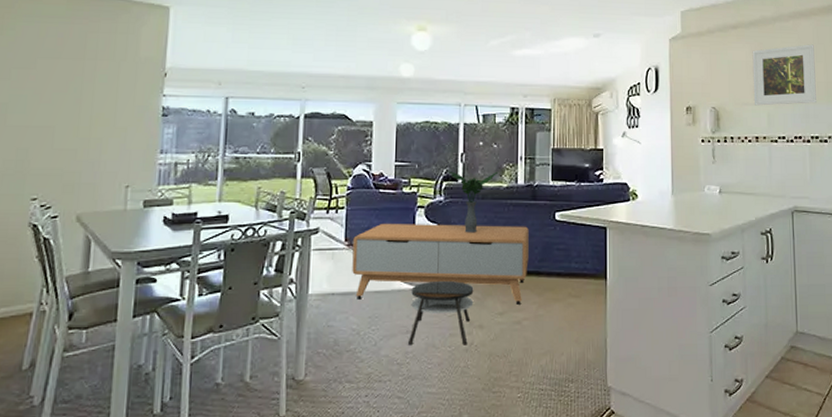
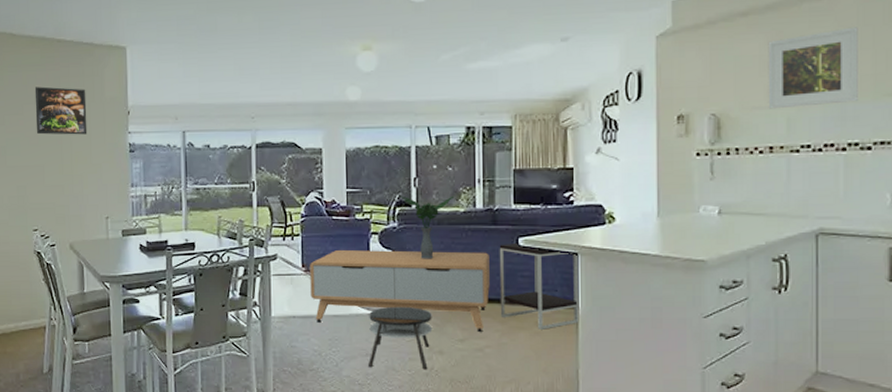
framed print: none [49,40,117,95] -> present [34,86,88,135]
side table: none [537,217,608,301] -> present [499,242,579,330]

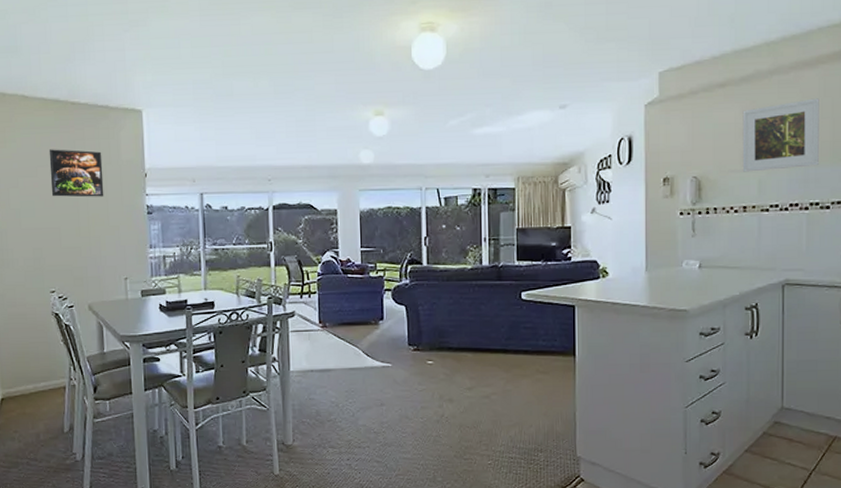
coffee table: present [310,195,490,332] -> none [326,253,495,380]
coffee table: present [369,306,433,370] -> none [383,358,443,417]
side table: present [499,242,579,330] -> none [504,296,576,377]

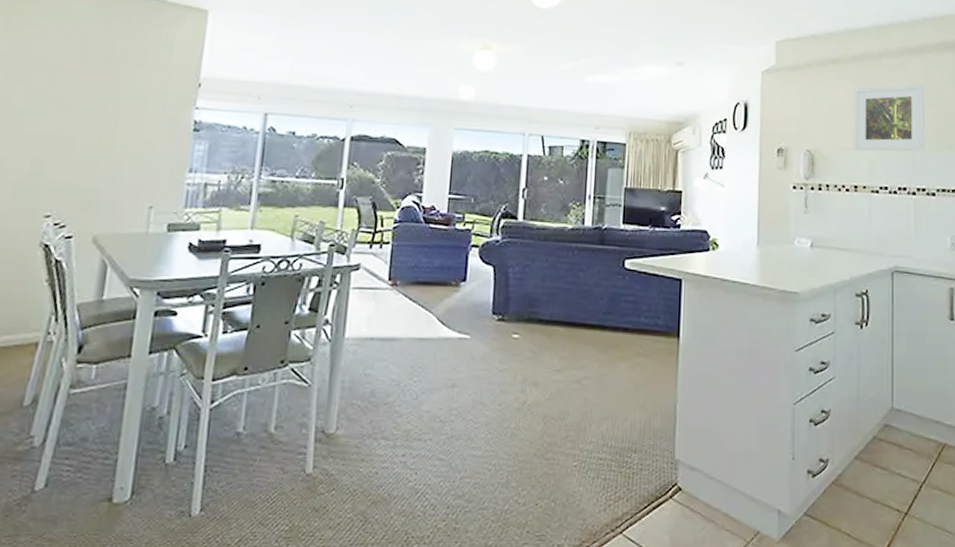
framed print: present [49,149,104,197] -> none [71,41,148,105]

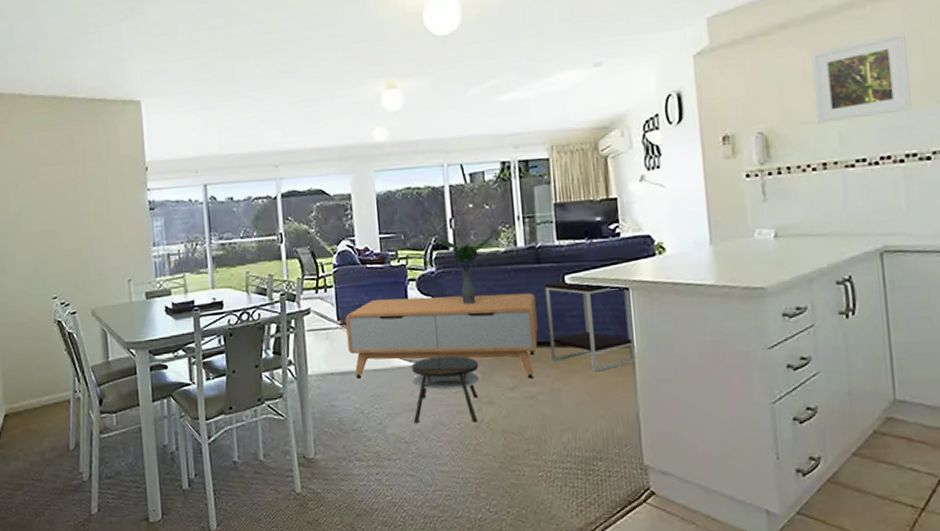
coffee table: none [394,206,595,361] -> present [345,235,538,379]
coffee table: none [454,329,530,404] -> present [411,355,480,423]
side table: none [601,265,681,360] -> present [544,280,636,372]

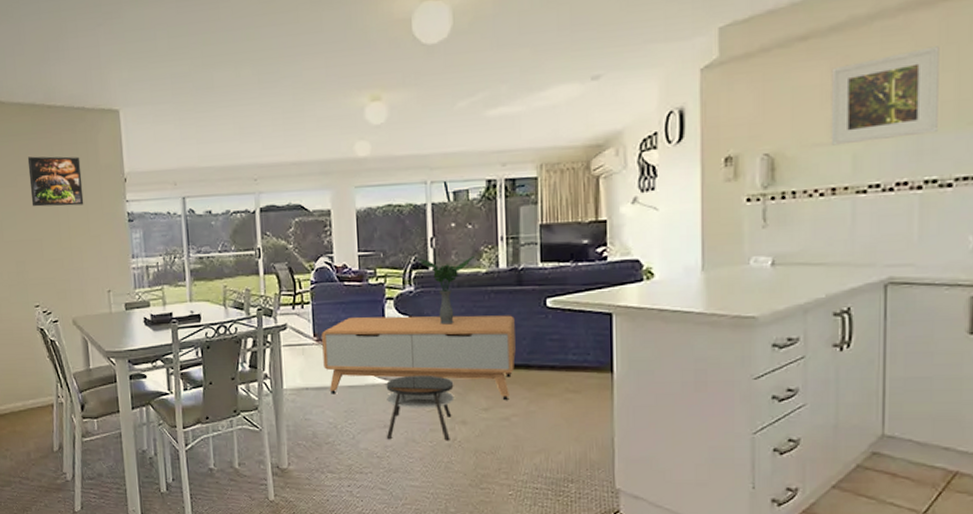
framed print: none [47,147,105,198] -> present [27,156,84,207]
side table: present [544,280,636,372] -> none [525,303,615,396]

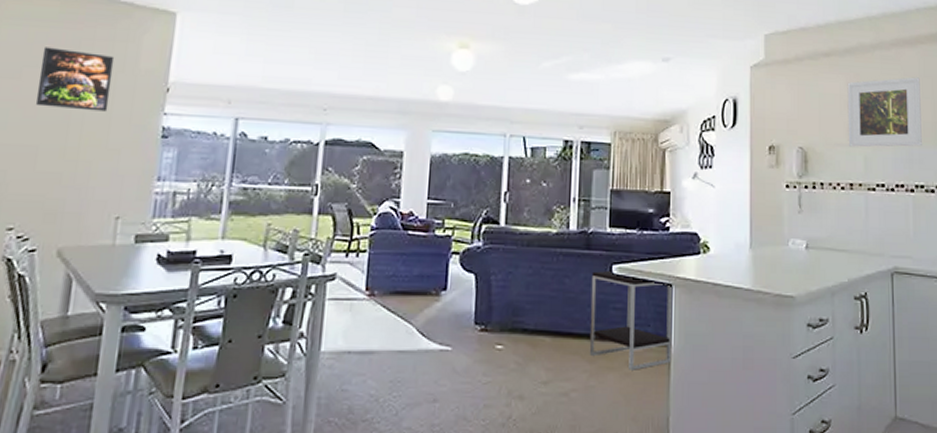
coffee table: present [322,255,516,400] -> none [372,210,581,373]
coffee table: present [386,374,455,441] -> none [435,340,514,419]
side table: none [525,303,615,396] -> present [589,270,672,370]

